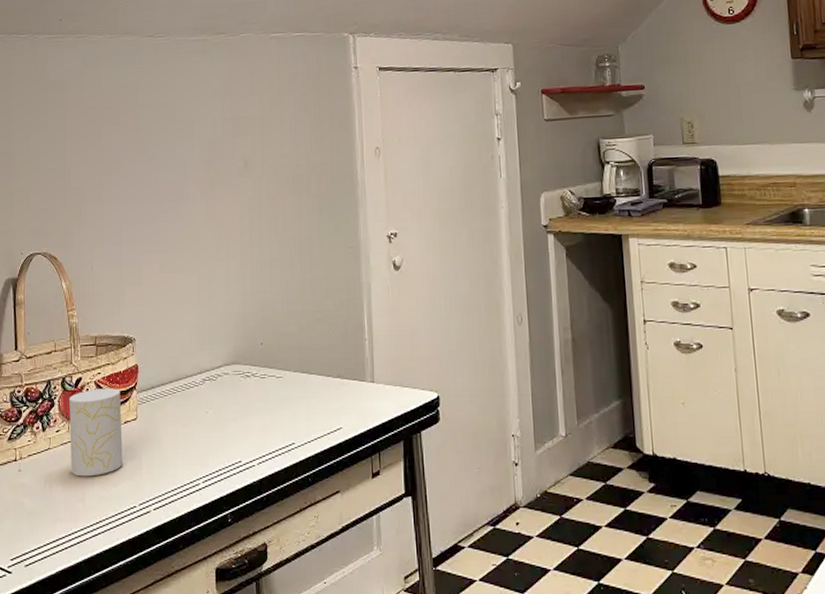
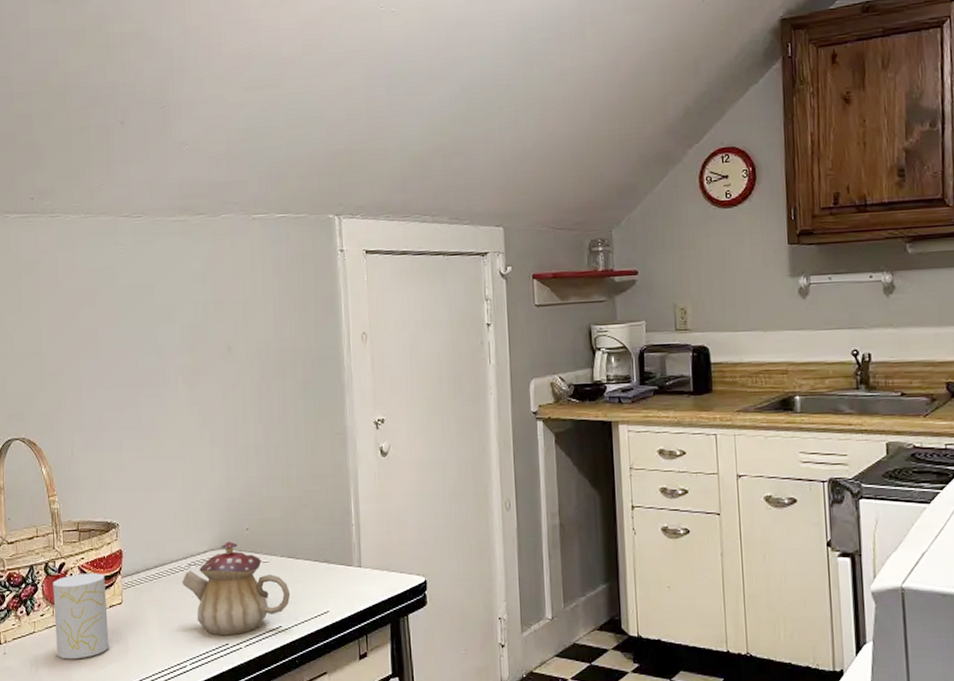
teapot: none [196,356,304,453] -> present [182,541,291,636]

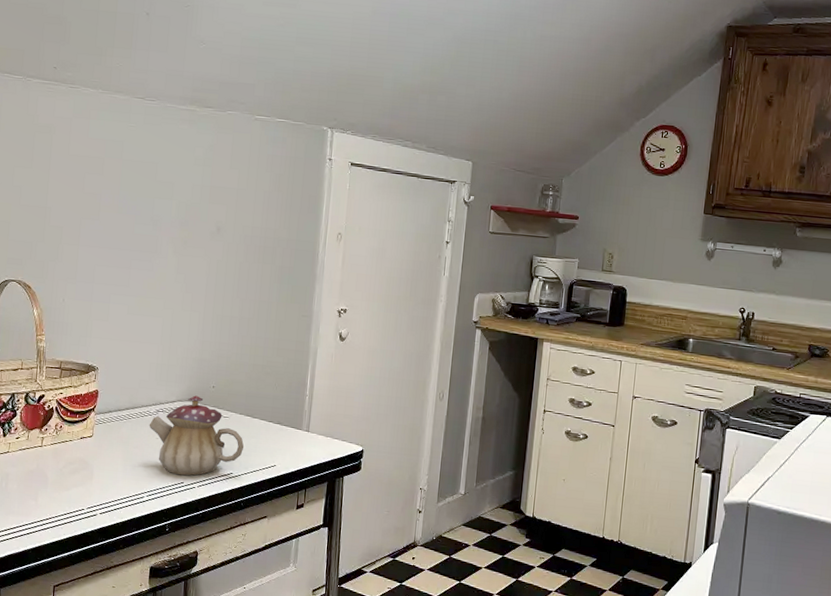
cup: present [53,573,109,660] -> none [27,406,80,480]

